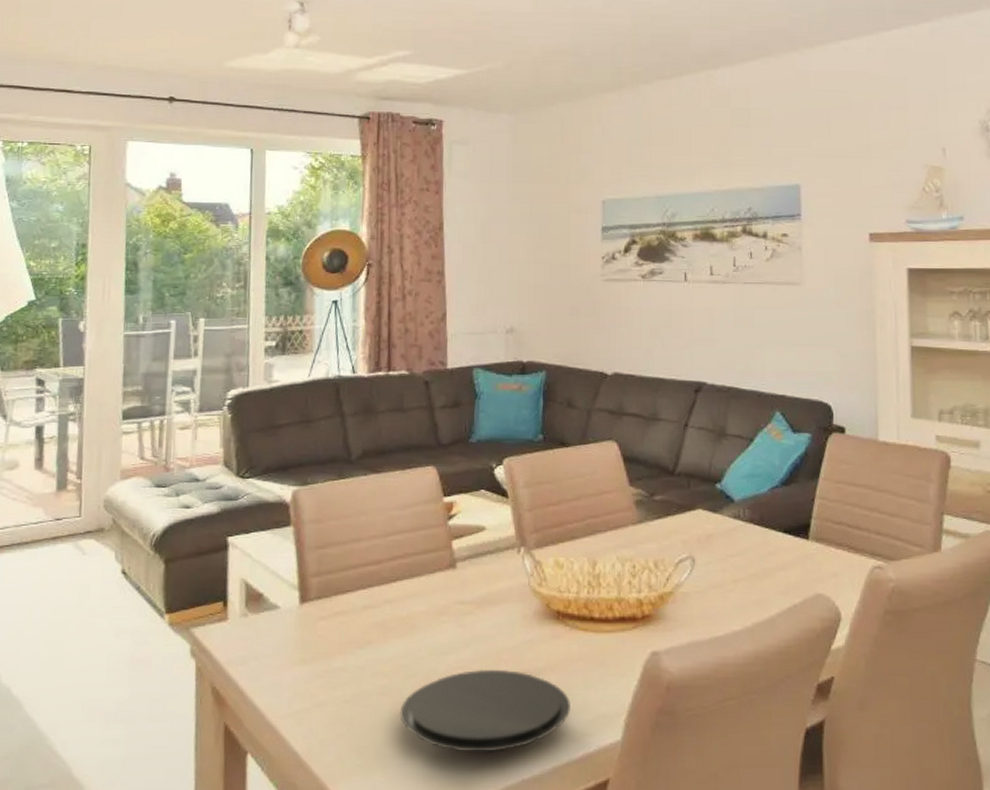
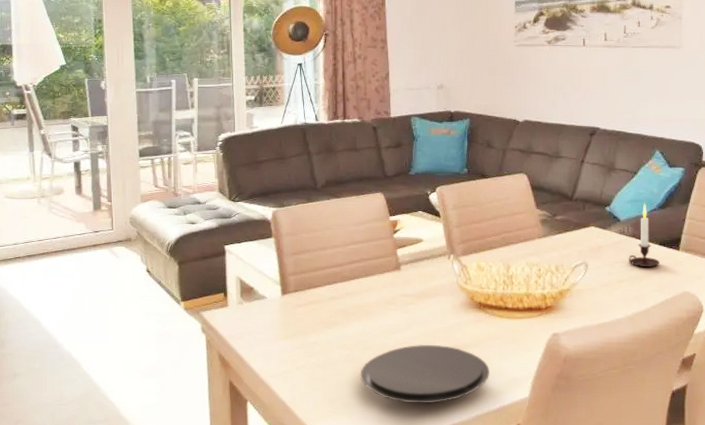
candle: none [745,478,786,562] -> present [628,203,661,267]

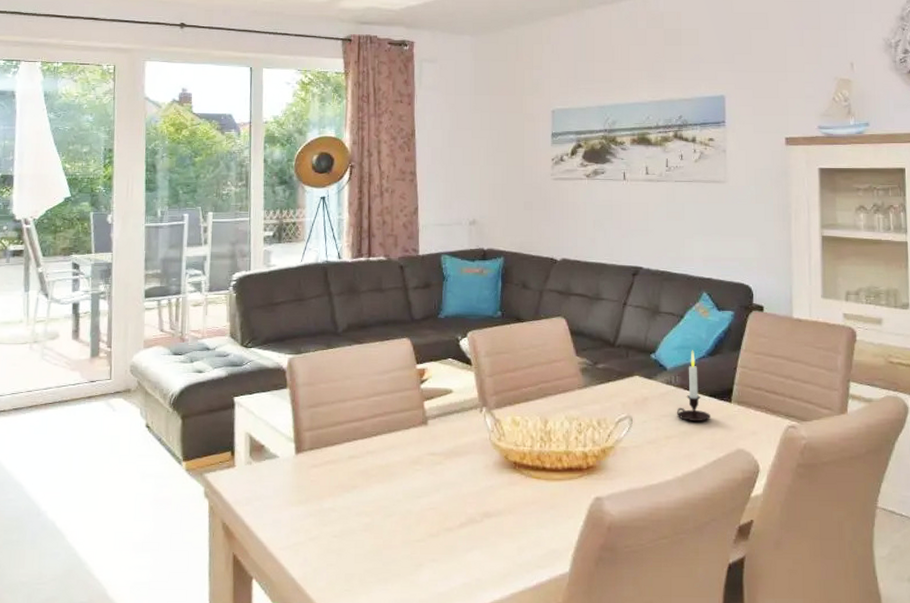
plate: present [360,344,491,404] -> none [380,510,527,581]

